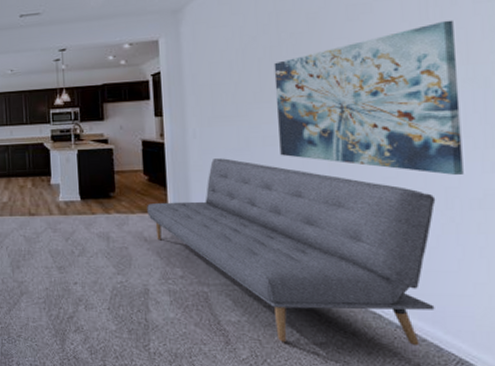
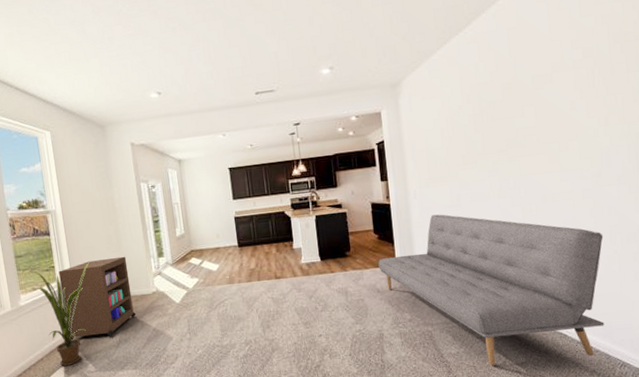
wall art: present [274,20,464,175] -> none [477,87,623,216]

